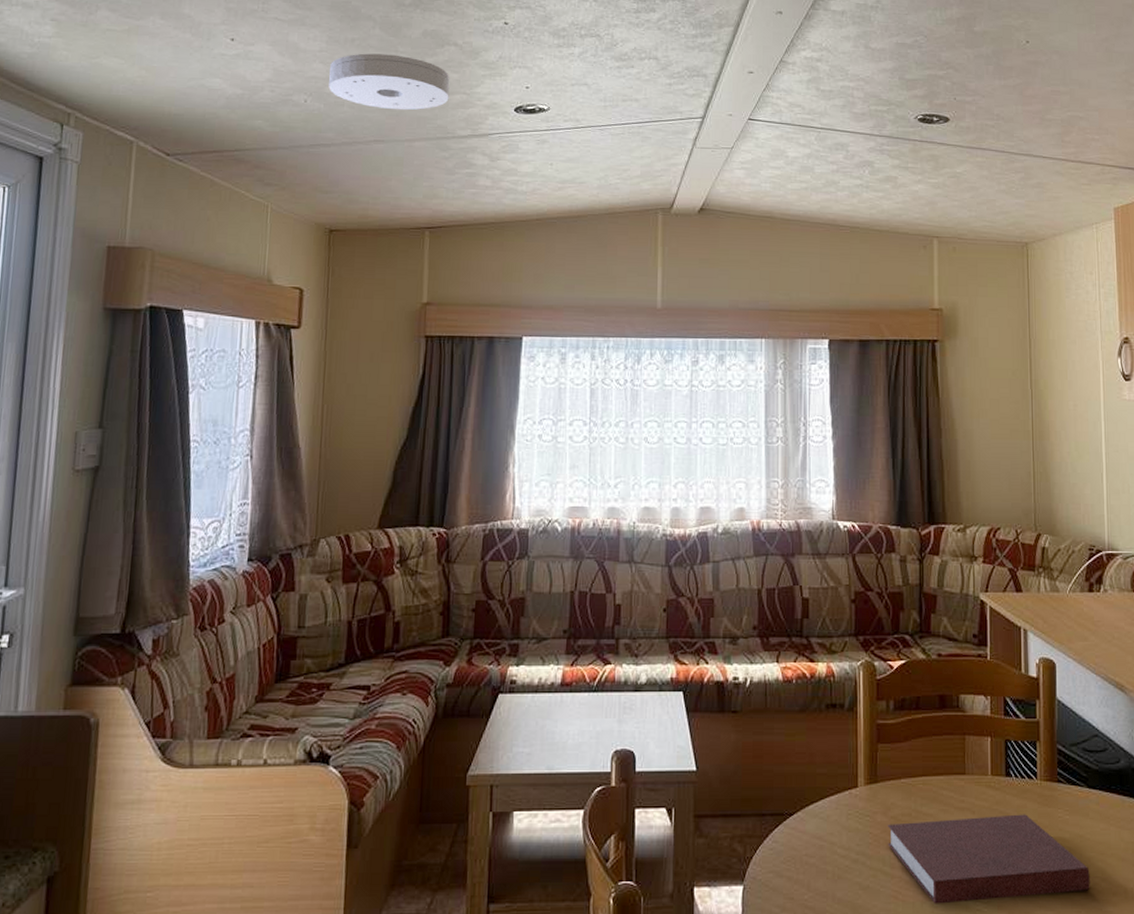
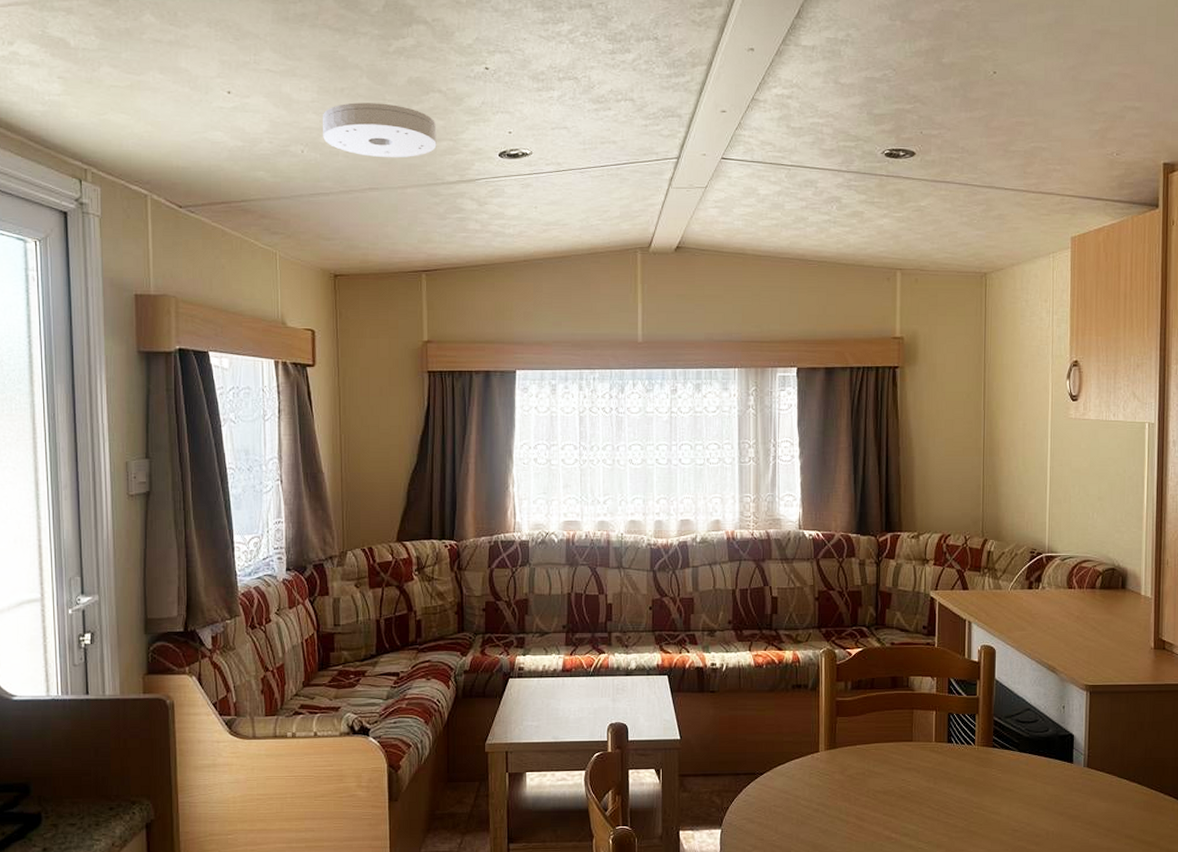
notebook: present [887,814,1090,904] -> none [844,773,1017,844]

